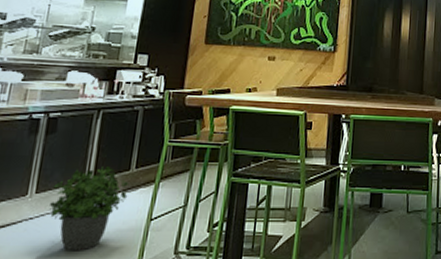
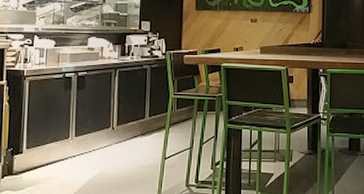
potted plant: present [49,166,128,252] -> none [87,115,145,183]

